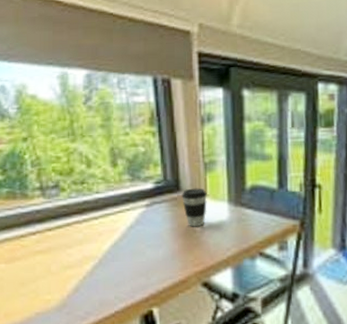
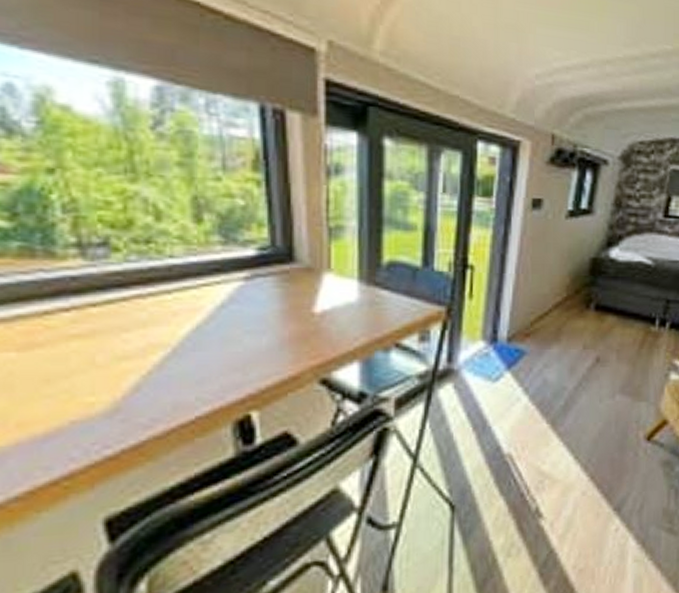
coffee cup: present [182,188,207,227] -> none [296,259,330,310]

